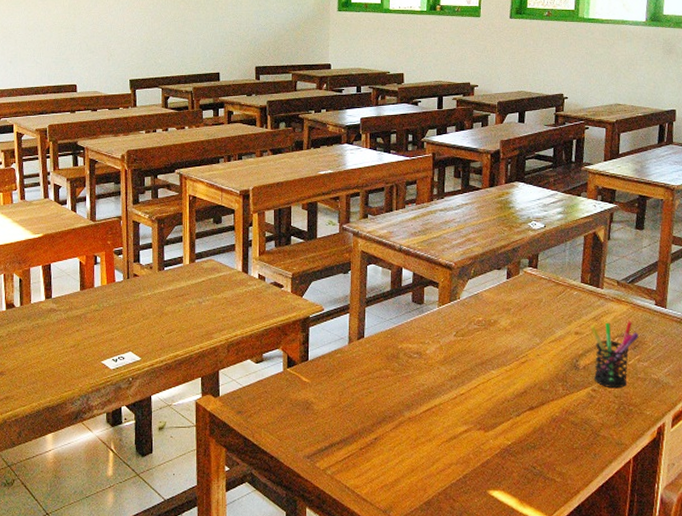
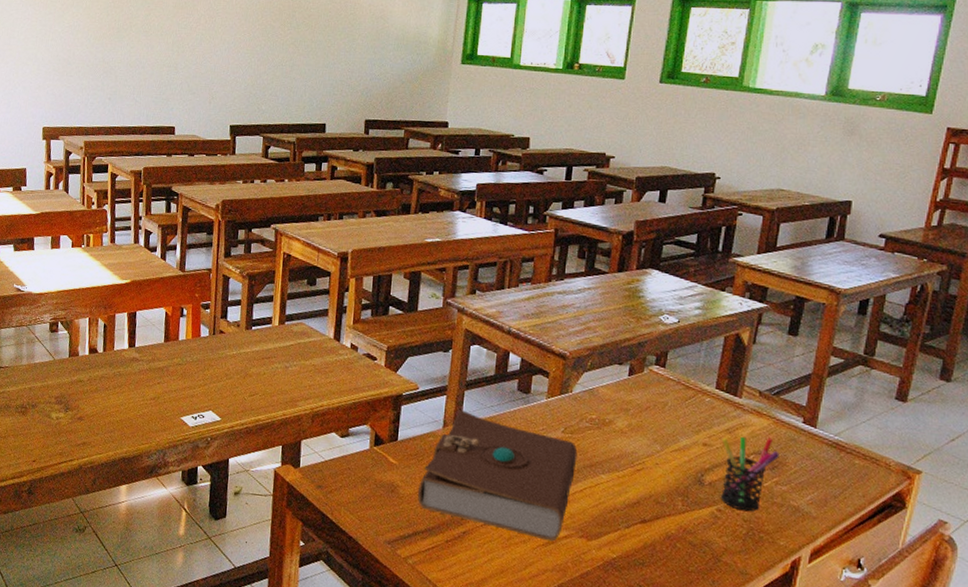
book: none [330,324,470,437] -> present [417,409,578,542]

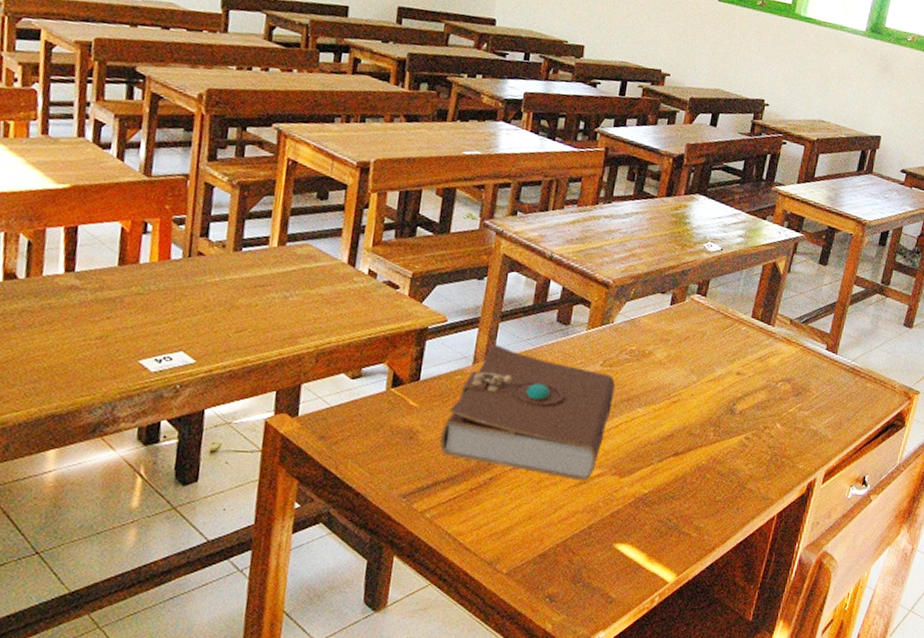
pen holder: present [720,436,779,512] -> none [749,364,804,438]

